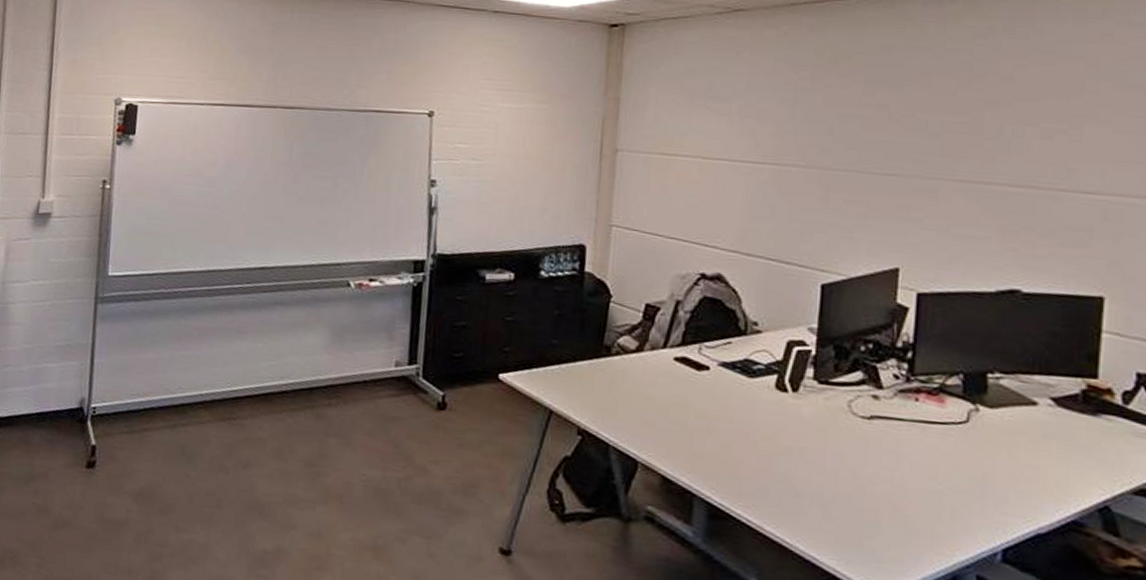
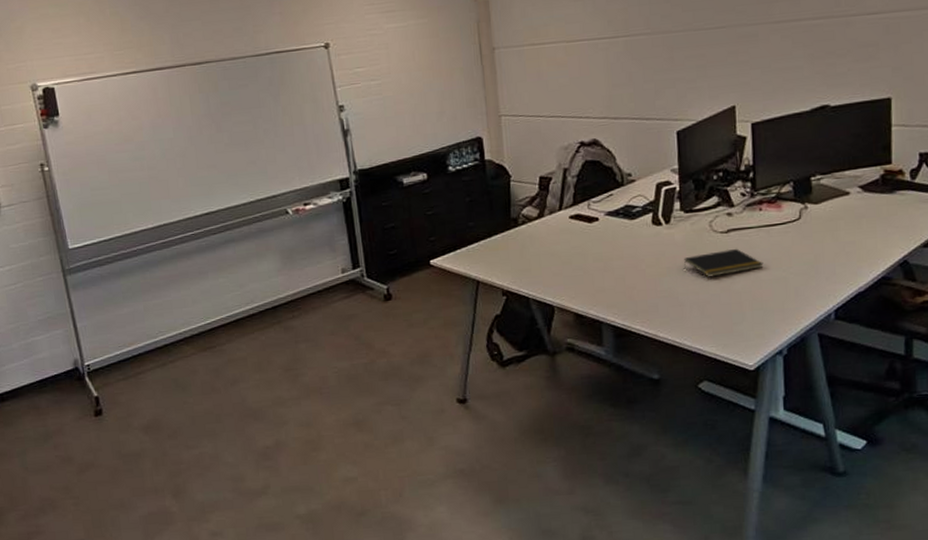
notepad: none [807,438,913,473] -> present [683,248,764,277]

